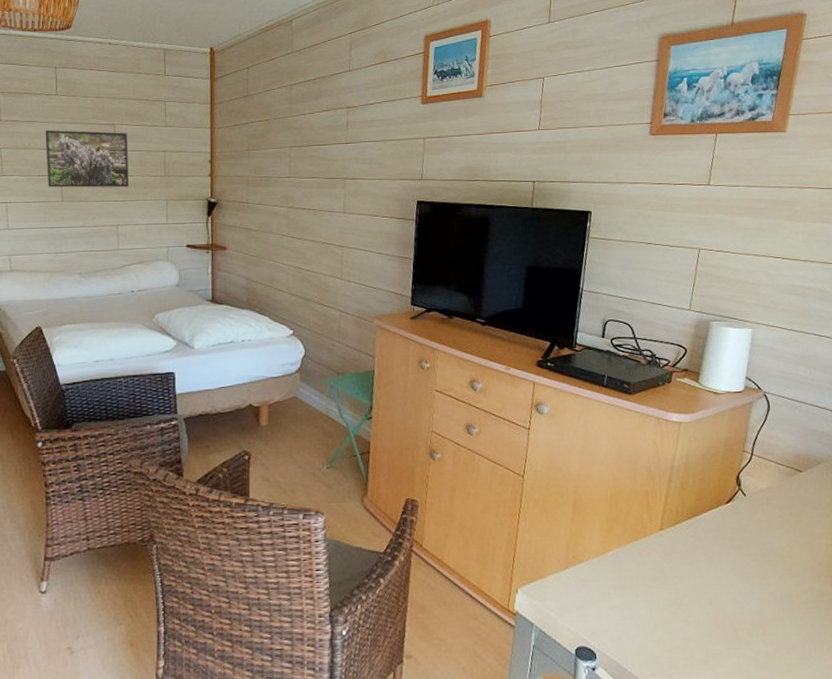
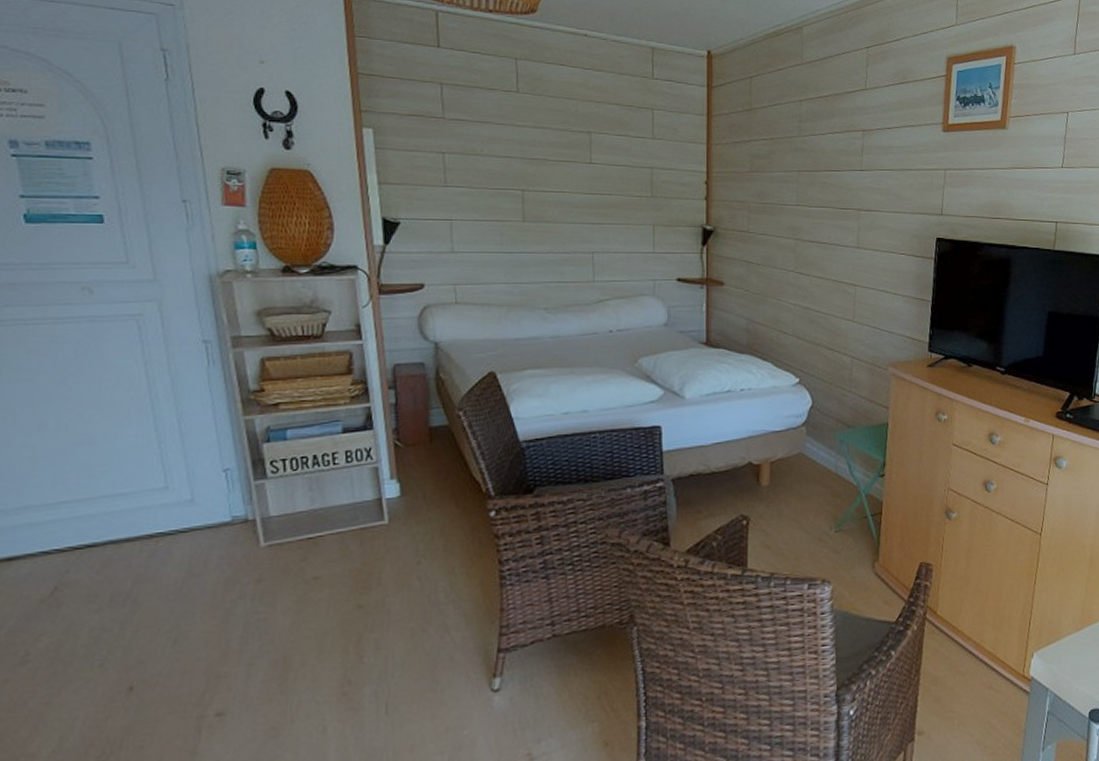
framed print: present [45,129,128,188] -> none [502,133,607,208]

